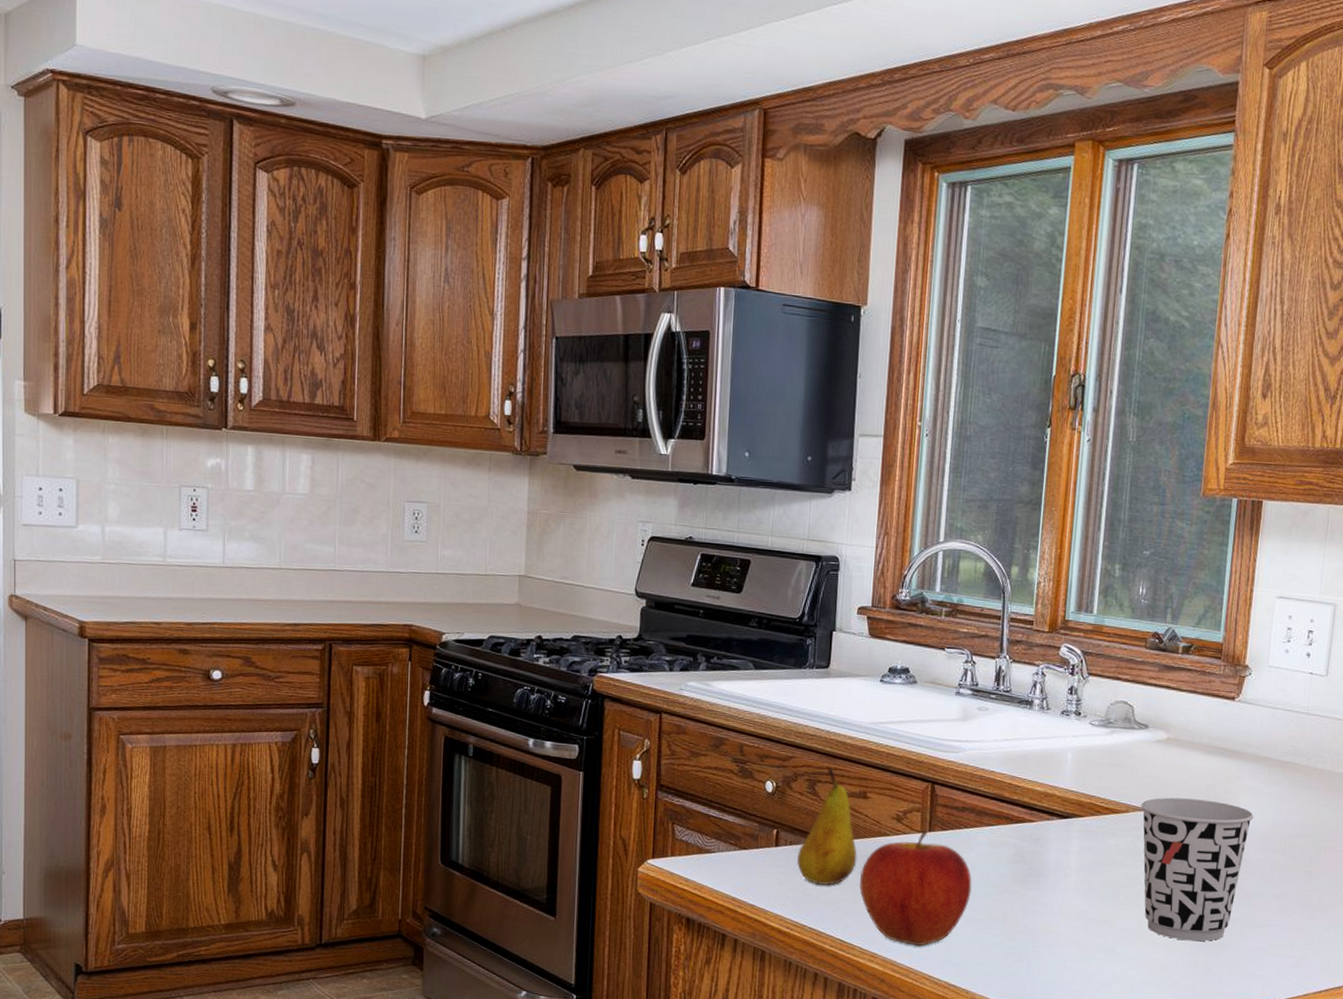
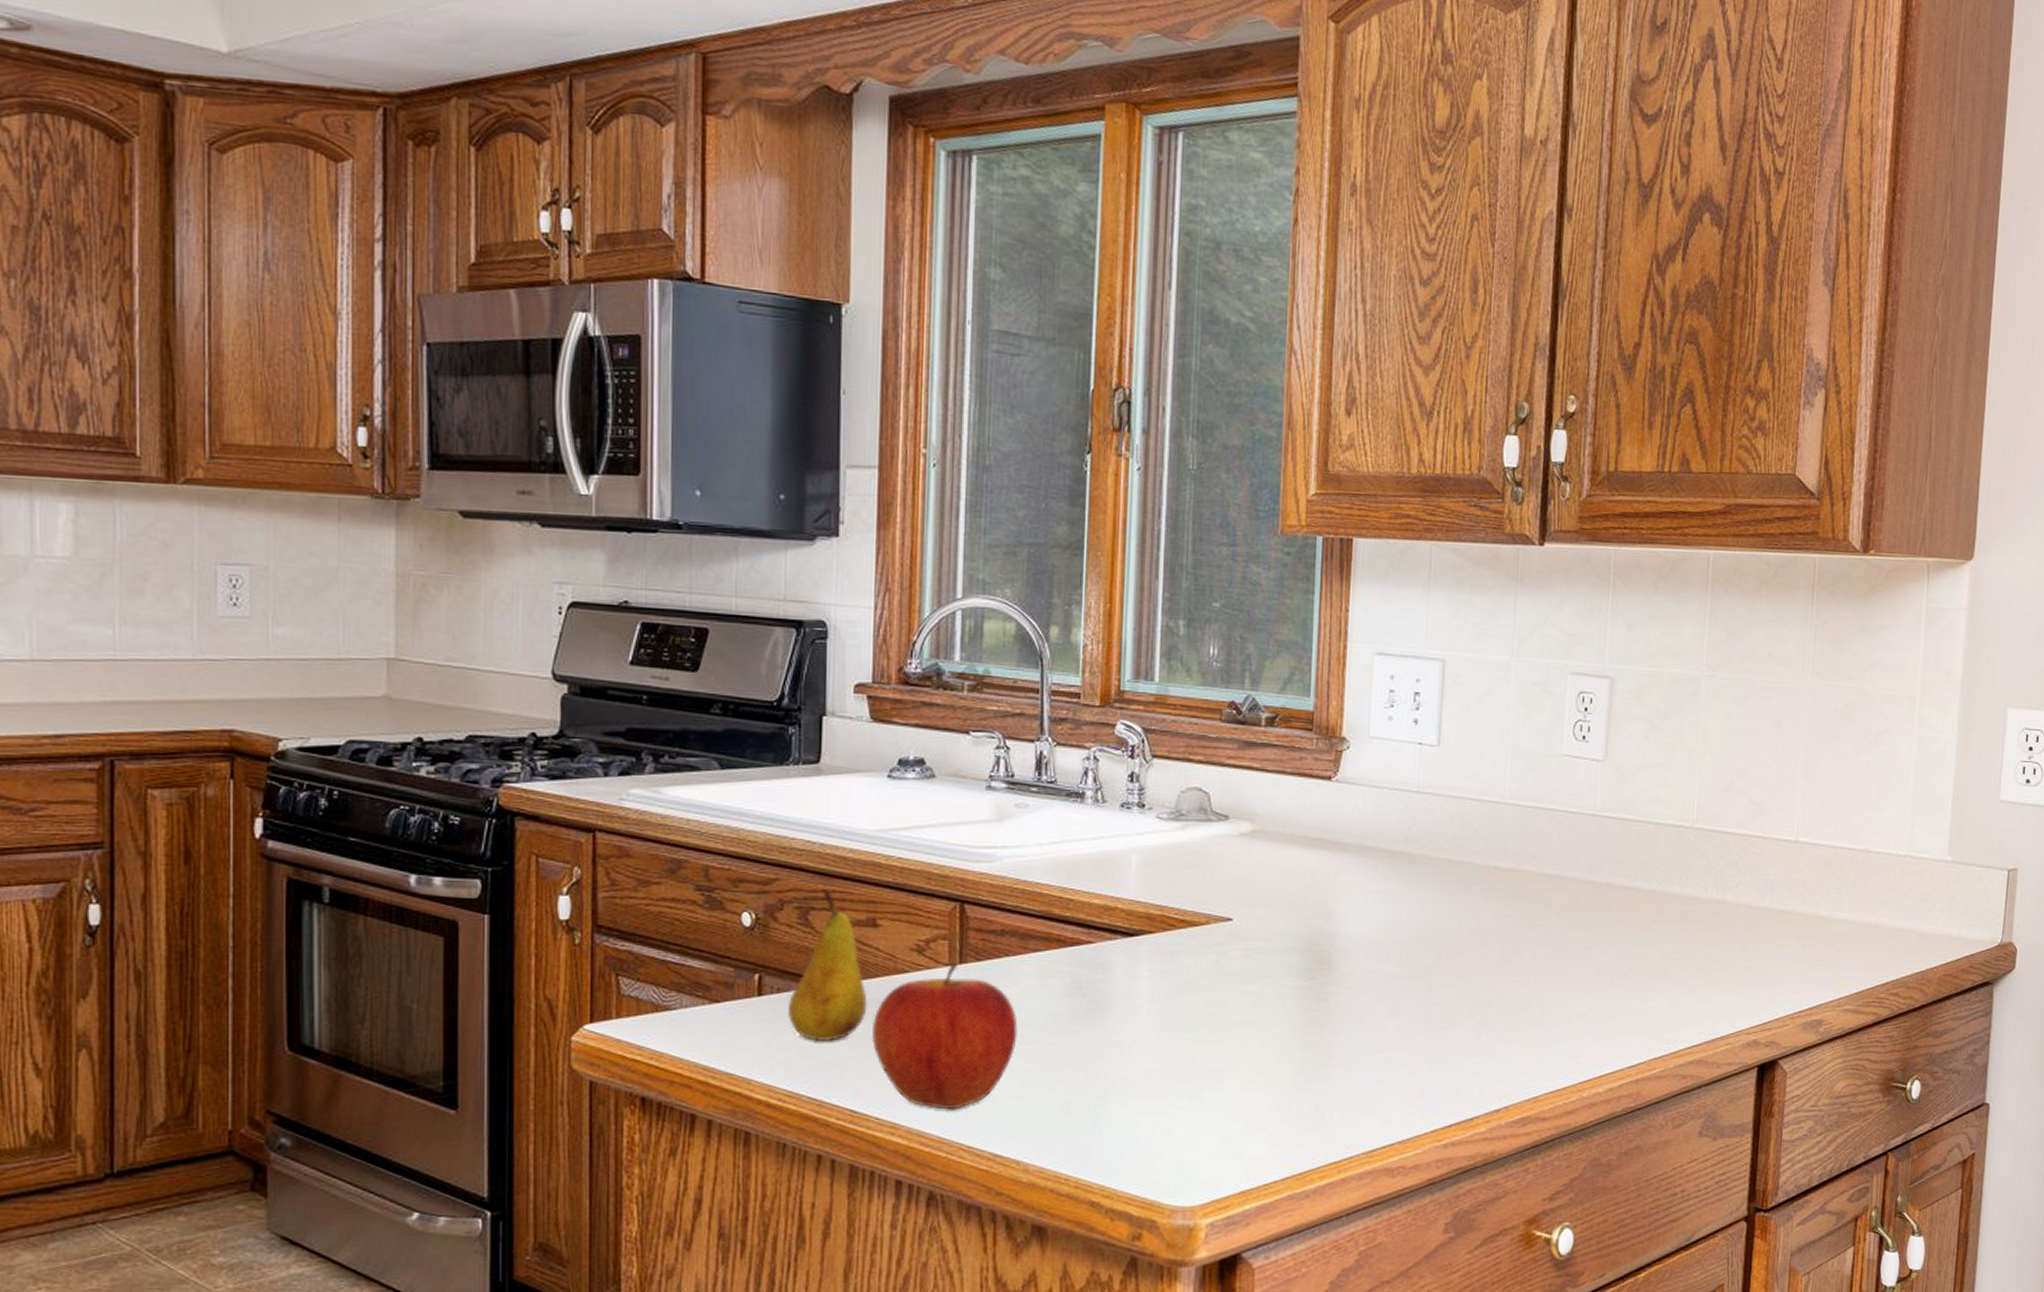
cup: present [1141,797,1254,942] -> none [1224,902,1361,1077]

